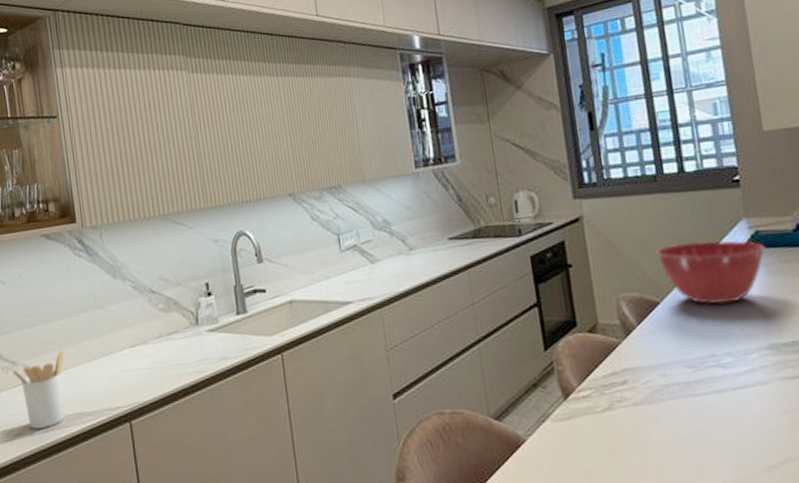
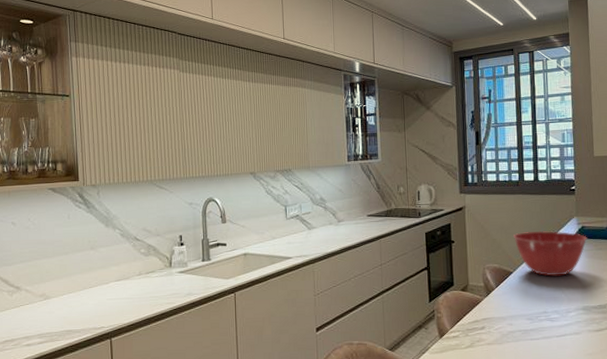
utensil holder: present [12,349,65,429] -> none [16,280,61,341]

